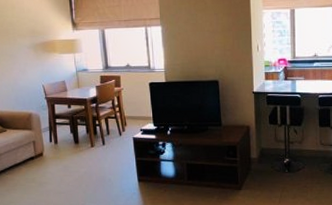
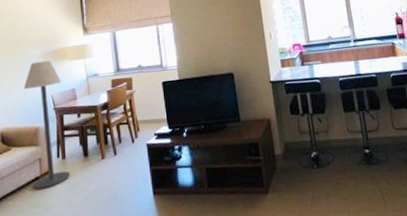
floor lamp: none [15,51,63,167] -> present [23,60,71,190]

